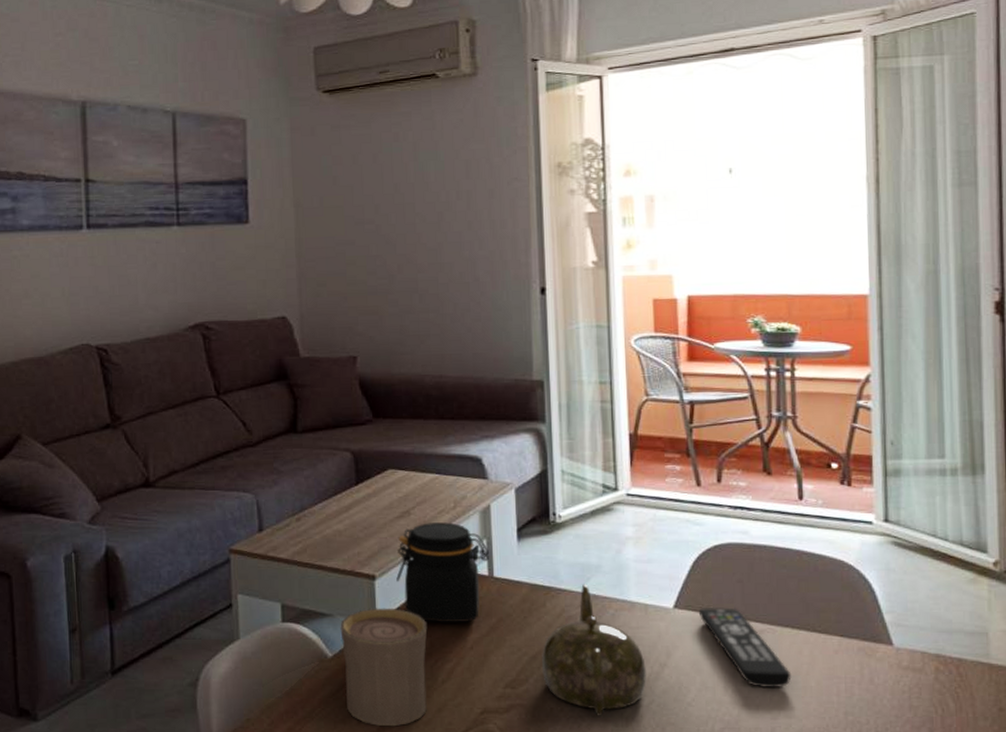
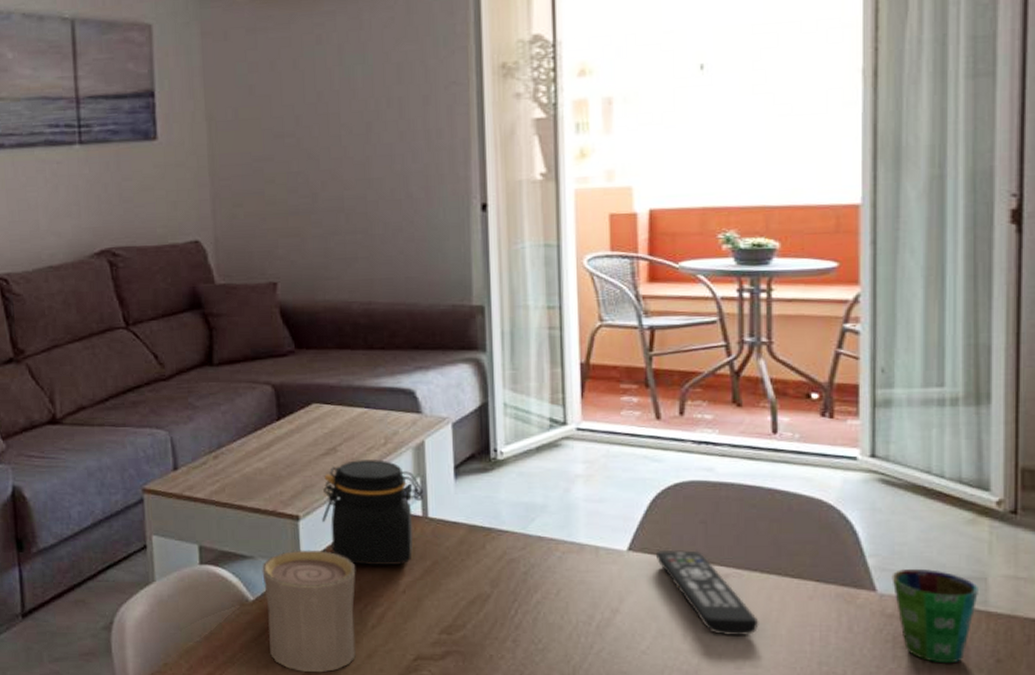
teapot: present [542,584,646,716] -> none [481,525,596,664]
cup: none [906,624,981,713] -> present [892,568,978,664]

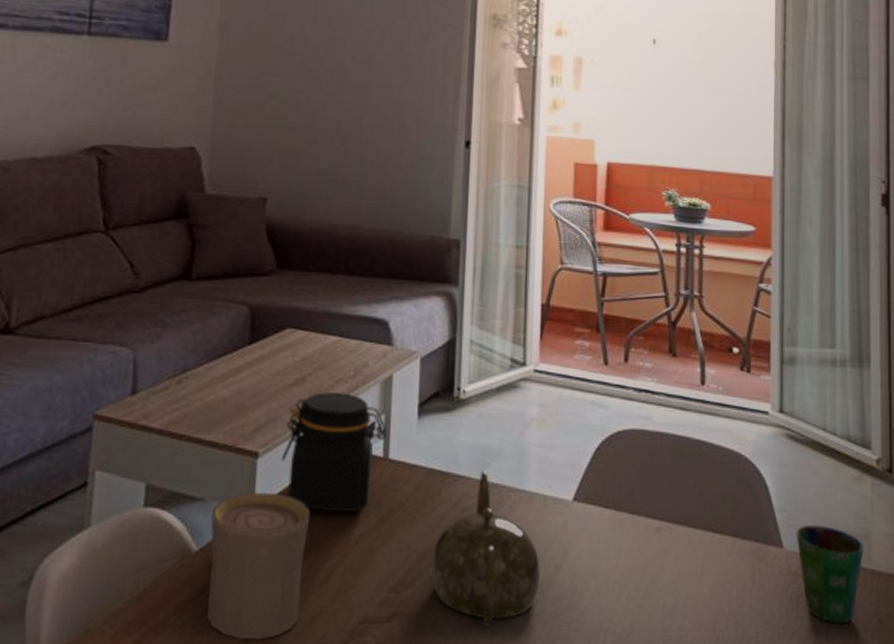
teapot: none [481,525,596,664] -> present [431,470,540,627]
remote control: present [655,549,759,635] -> none [597,500,685,594]

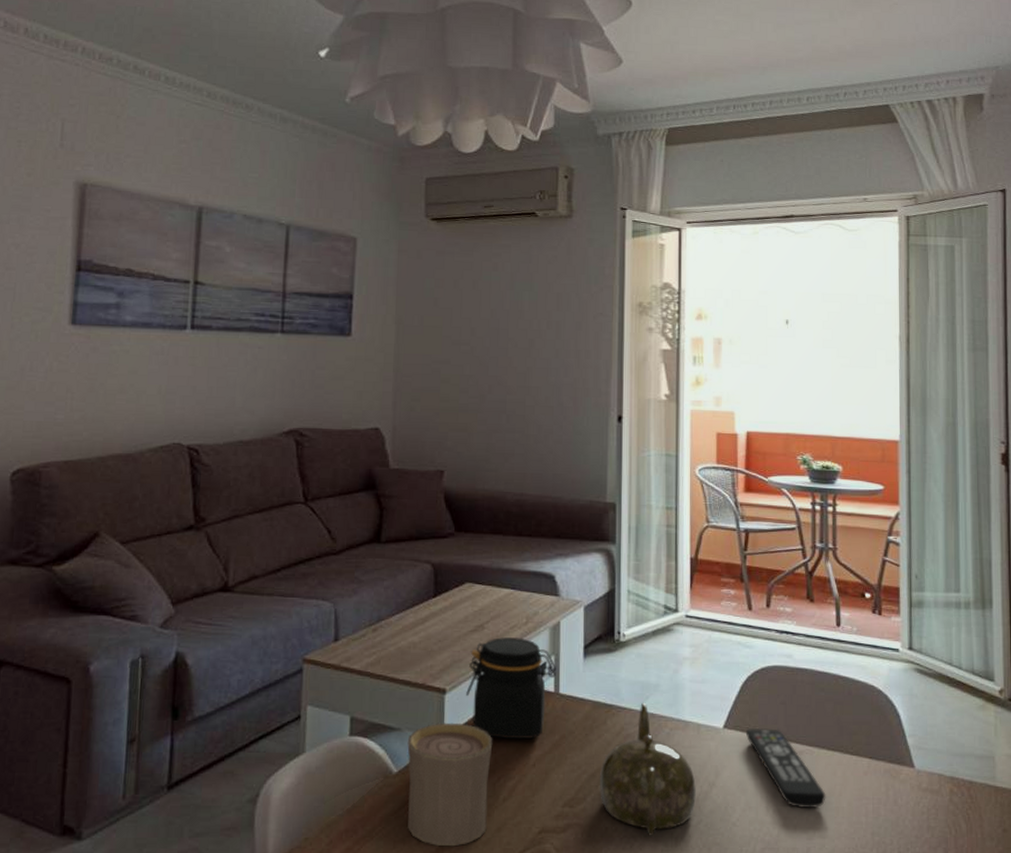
remote control: none [597,500,685,594] -> present [745,727,826,808]
cup: present [796,524,864,624] -> none [925,747,988,833]

